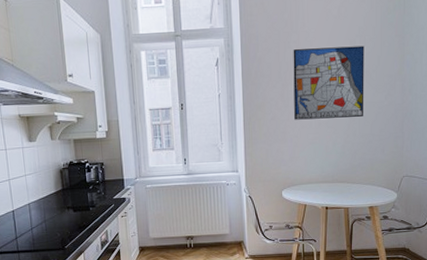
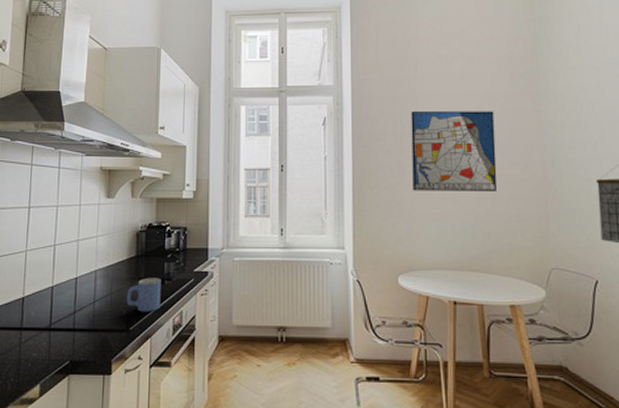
mug: none [58,206,89,234] -> present [126,277,161,312]

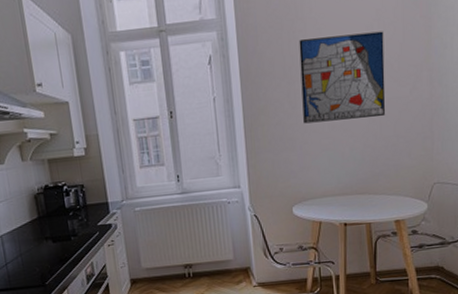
mug: present [126,277,161,312] -> none [36,235,71,268]

